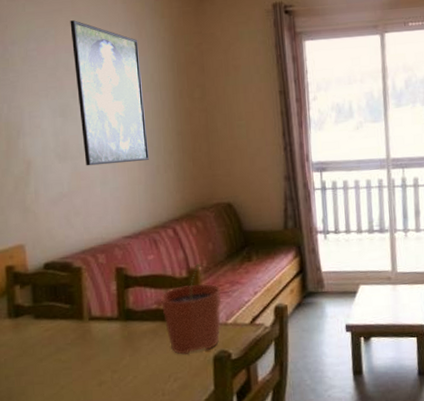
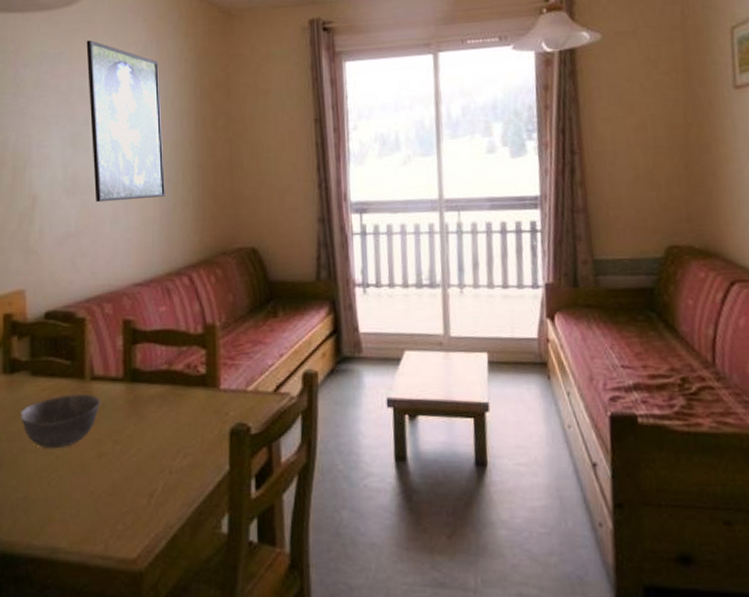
bowl: none [26,332,99,381] -> present [21,394,101,449]
plant pot: present [160,263,222,355] -> none [171,318,242,426]

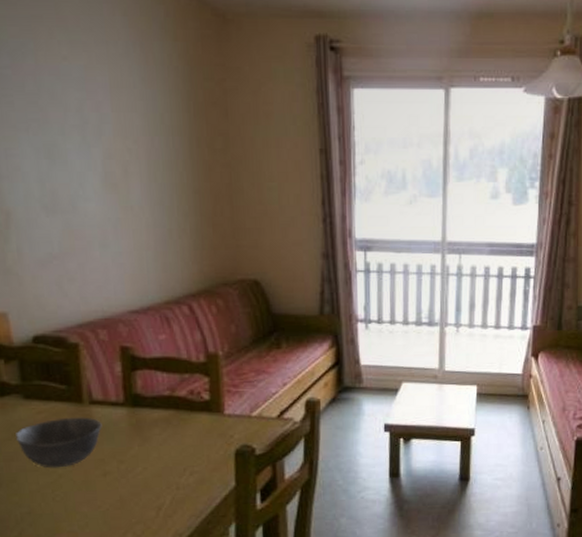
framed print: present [86,40,165,203] -> none [53,32,159,223]

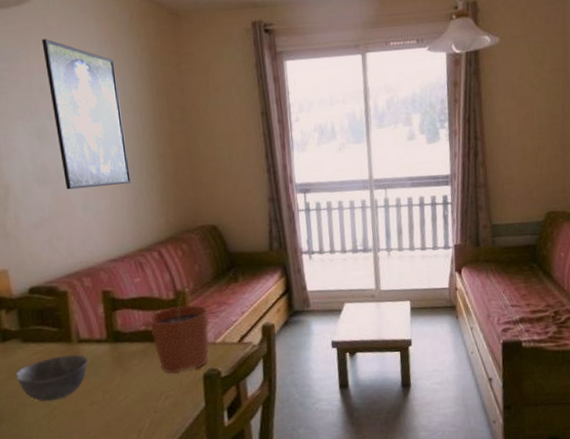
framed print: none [53,32,159,223] -> present [41,39,131,190]
plant pot: none [173,347,245,447] -> present [148,285,210,374]

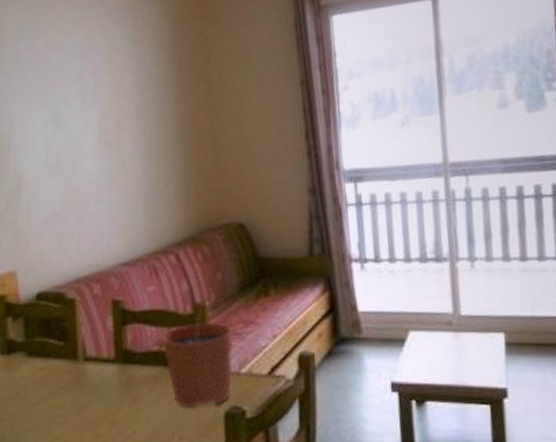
bowl: present [16,354,89,402] -> none [19,374,95,429]
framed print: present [41,39,131,190] -> none [61,13,147,181]

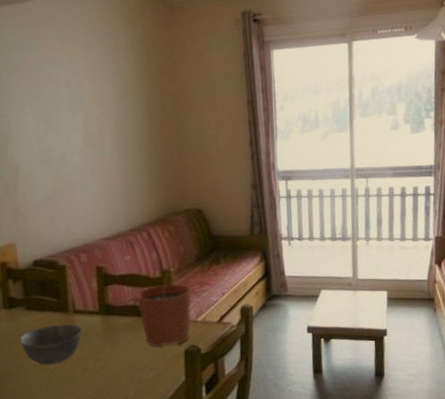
bowl: none [19,374,95,429] -> present [20,324,83,365]

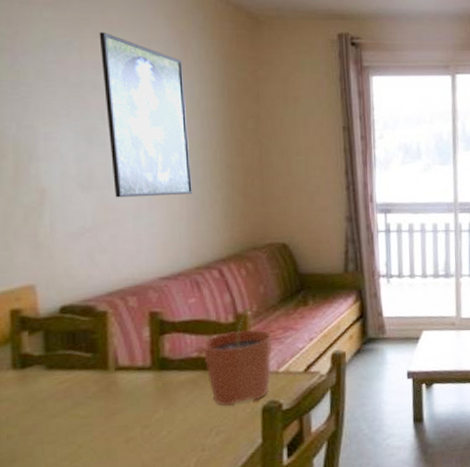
bowl: present [20,324,83,365] -> none [35,384,127,439]
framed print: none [50,31,125,172] -> present [99,32,192,198]

